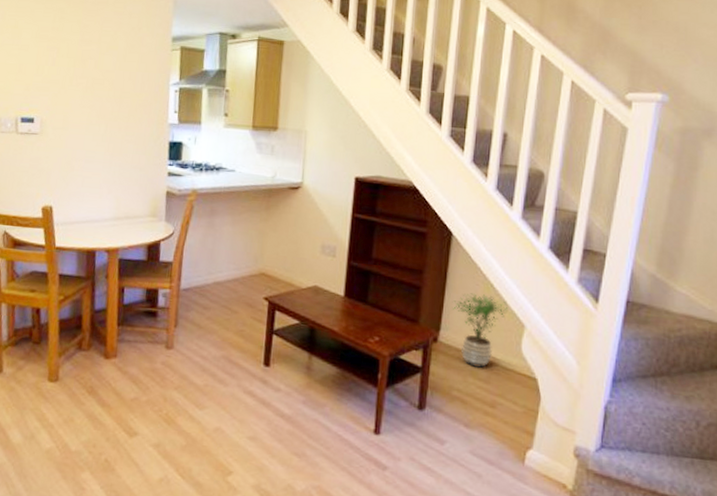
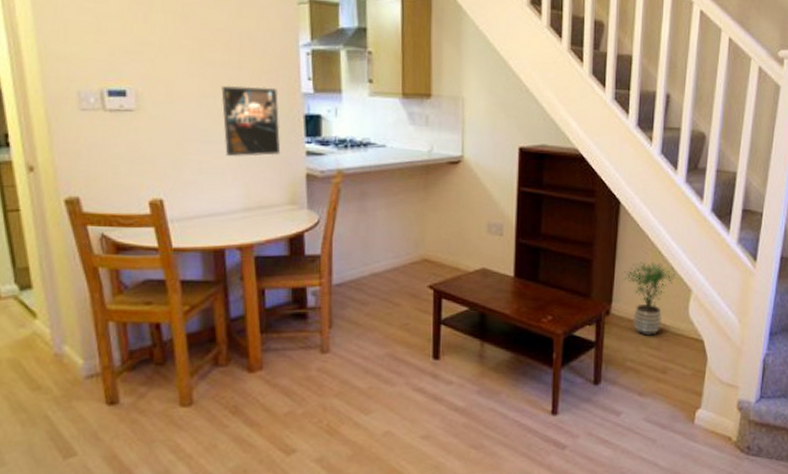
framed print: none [104,115,149,175] -> present [221,85,281,157]

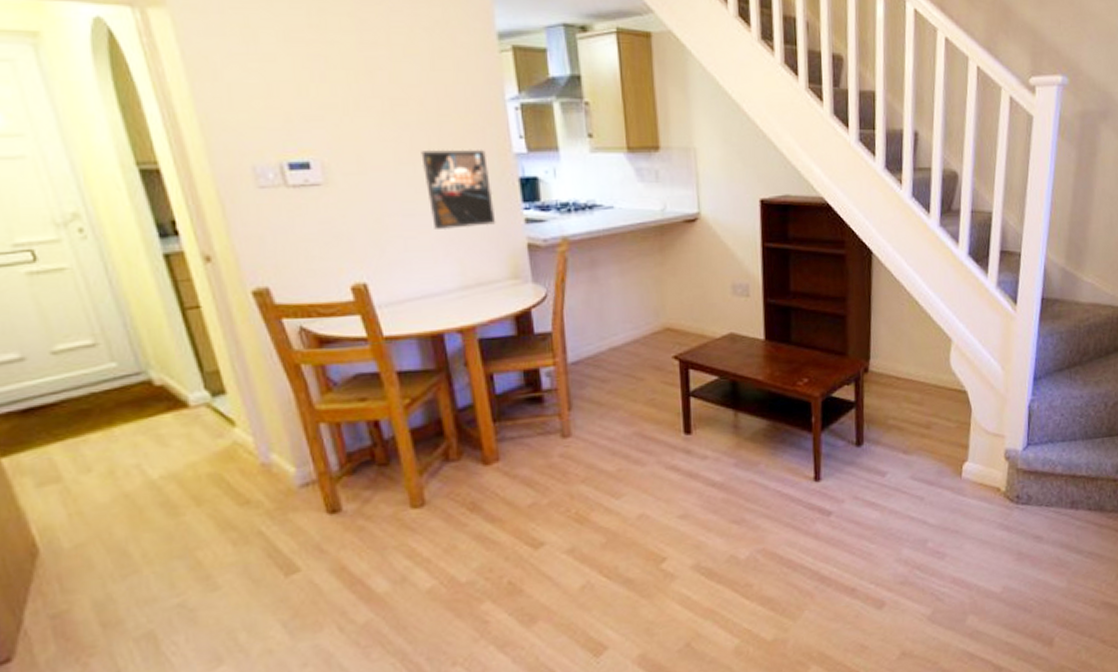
potted plant: present [622,262,675,337] -> none [879,313,934,392]

